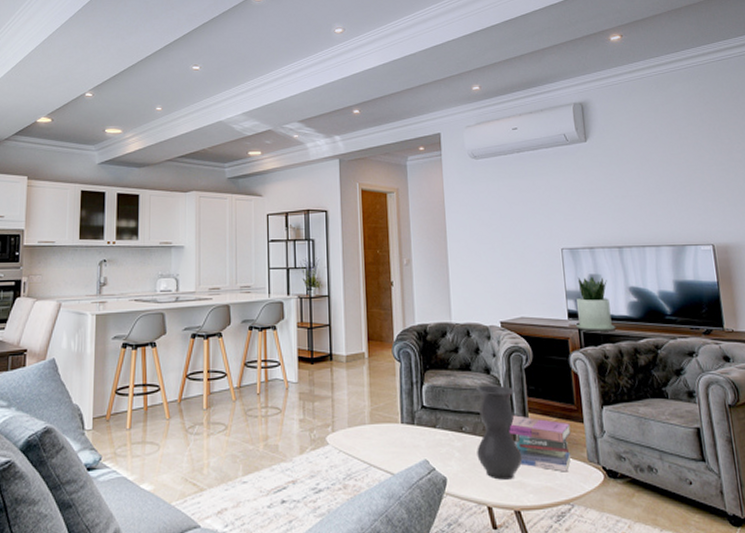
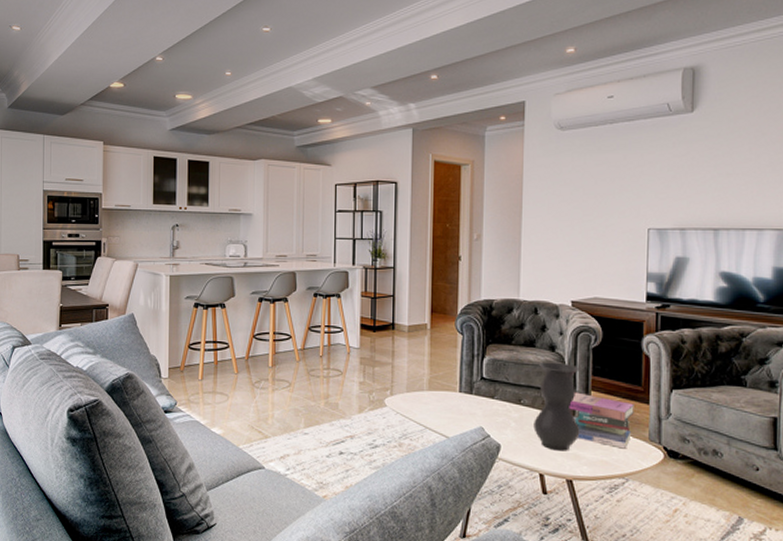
planter: present [575,276,616,332] -> none [653,259,699,316]

